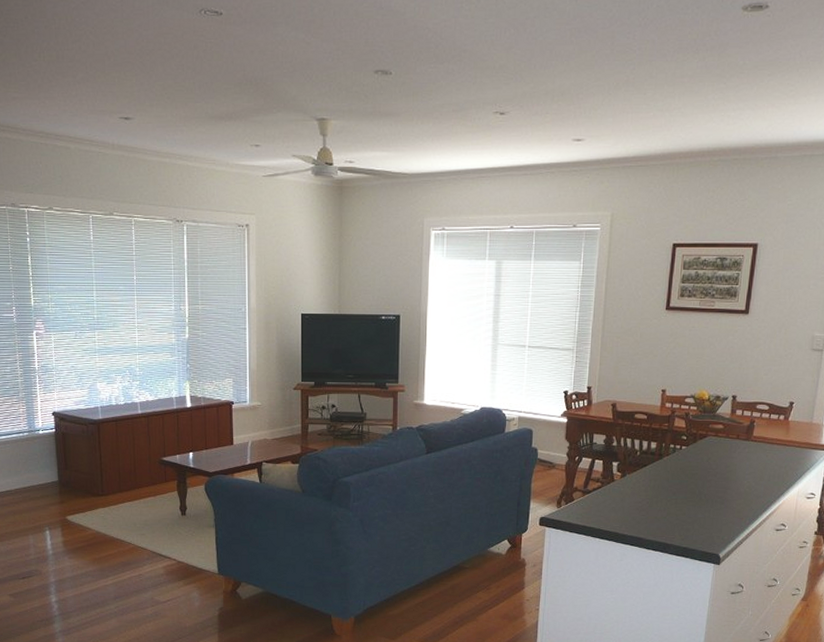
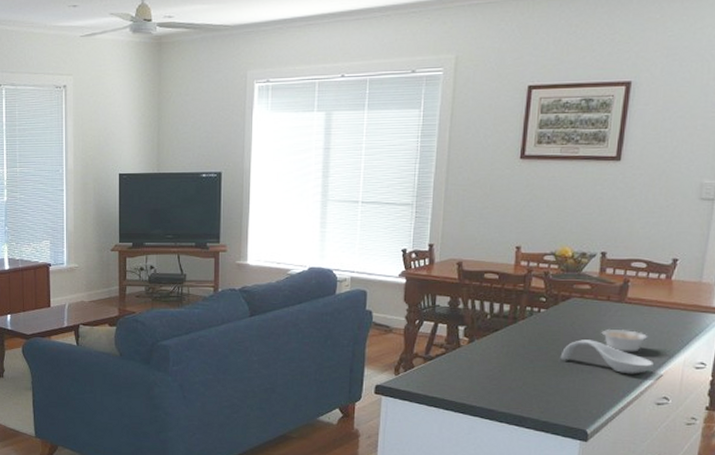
spoon rest: none [698,474,774,504] -> present [560,340,654,375]
legume: none [732,464,770,485] -> present [601,328,648,352]

